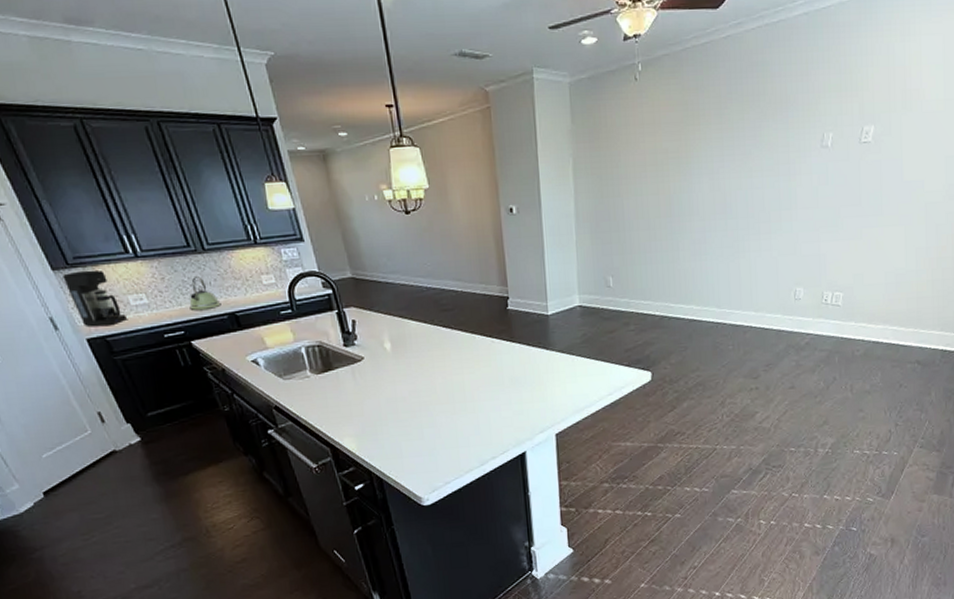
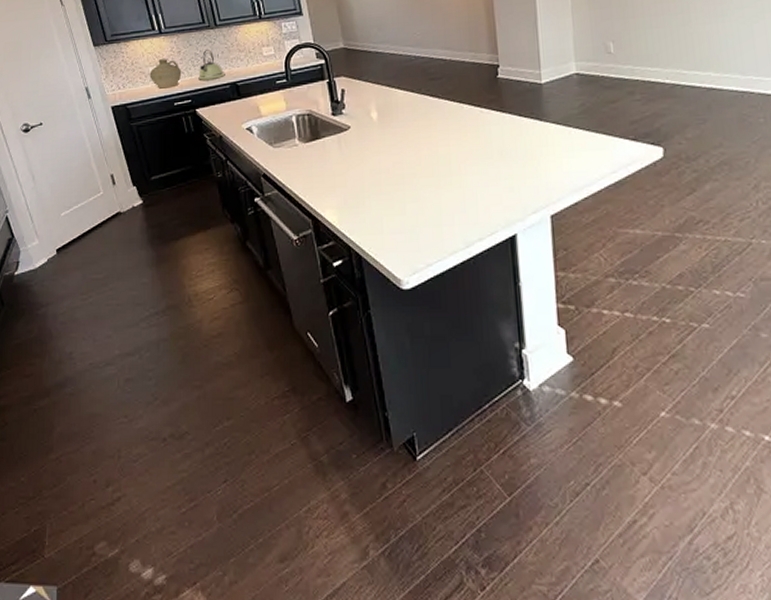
coffee maker: present [63,269,127,327] -> none [101,45,146,96]
ceramic jug: none [129,286,169,319] -> present [149,59,182,89]

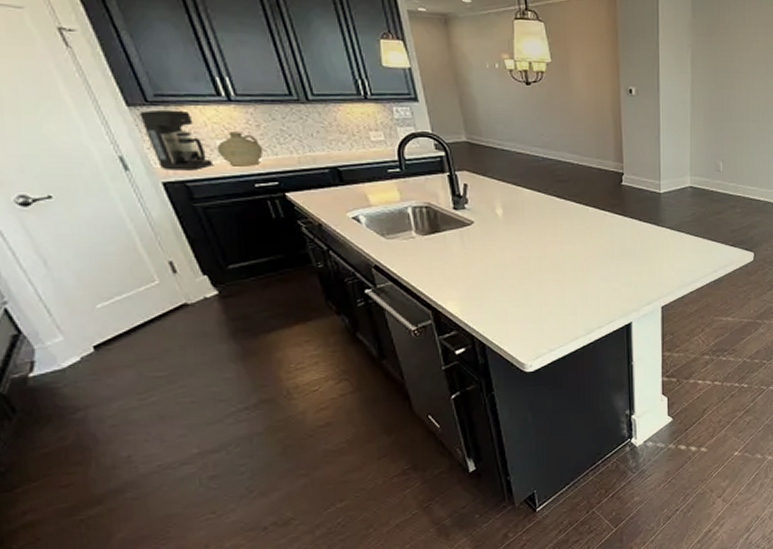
coffee maker: none [101,45,146,96] -> present [139,109,212,171]
kettle: present [198,50,225,81] -> none [286,127,323,163]

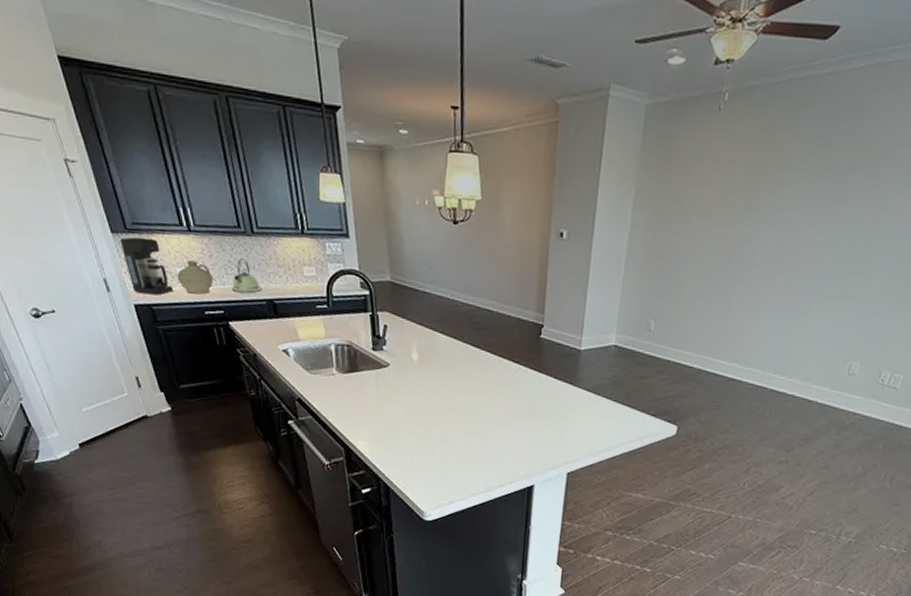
kettle: none [286,127,323,163] -> present [232,259,262,294]

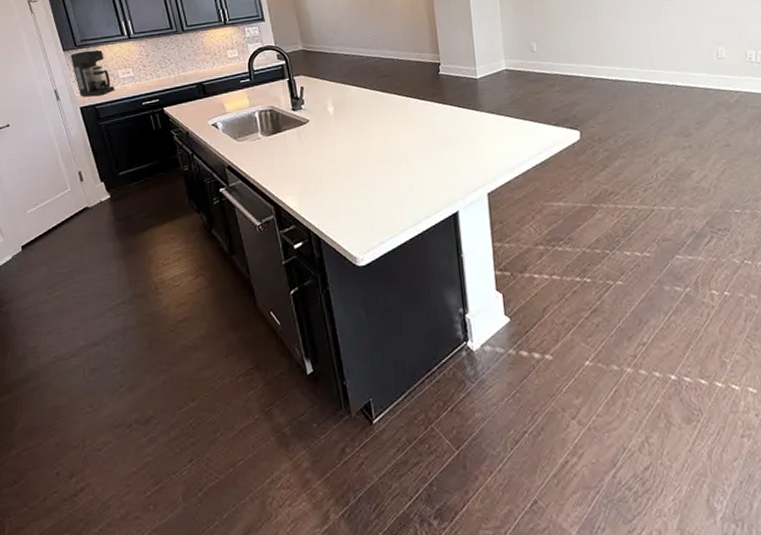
ceramic jug: present [177,260,214,295] -> none [118,62,150,90]
kettle: present [232,259,262,294] -> none [166,53,192,82]

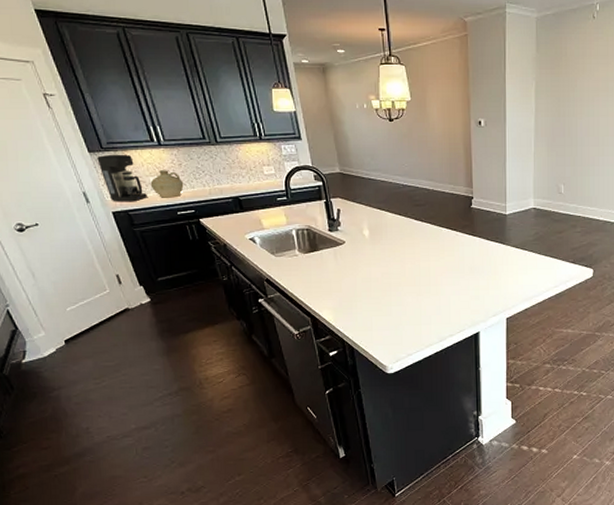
ceramic jug: none [118,62,150,90] -> present [150,170,184,198]

